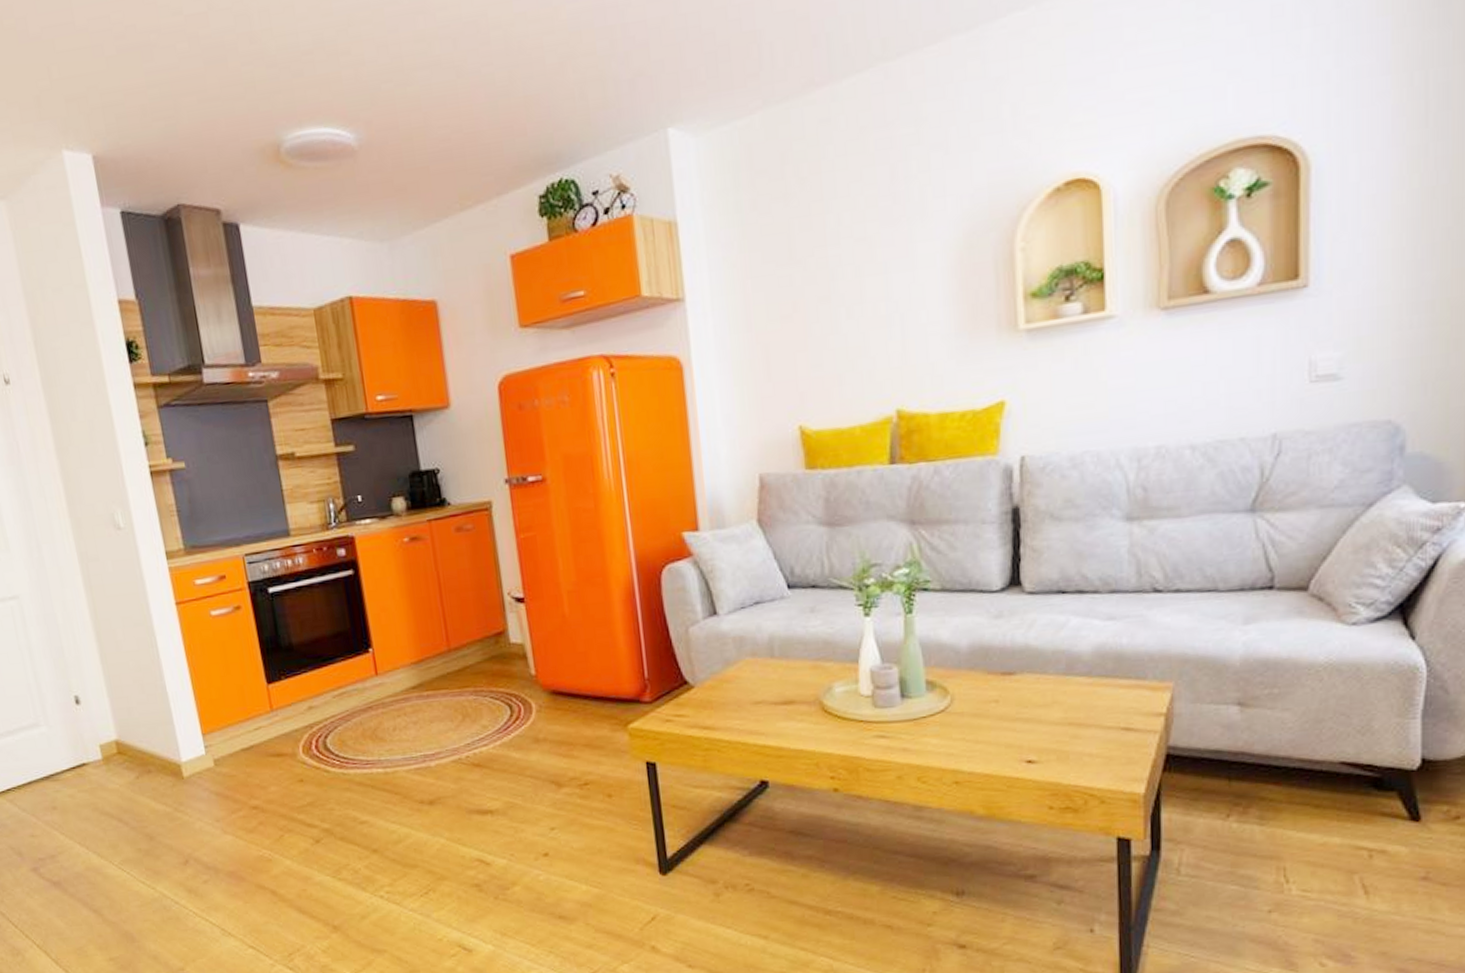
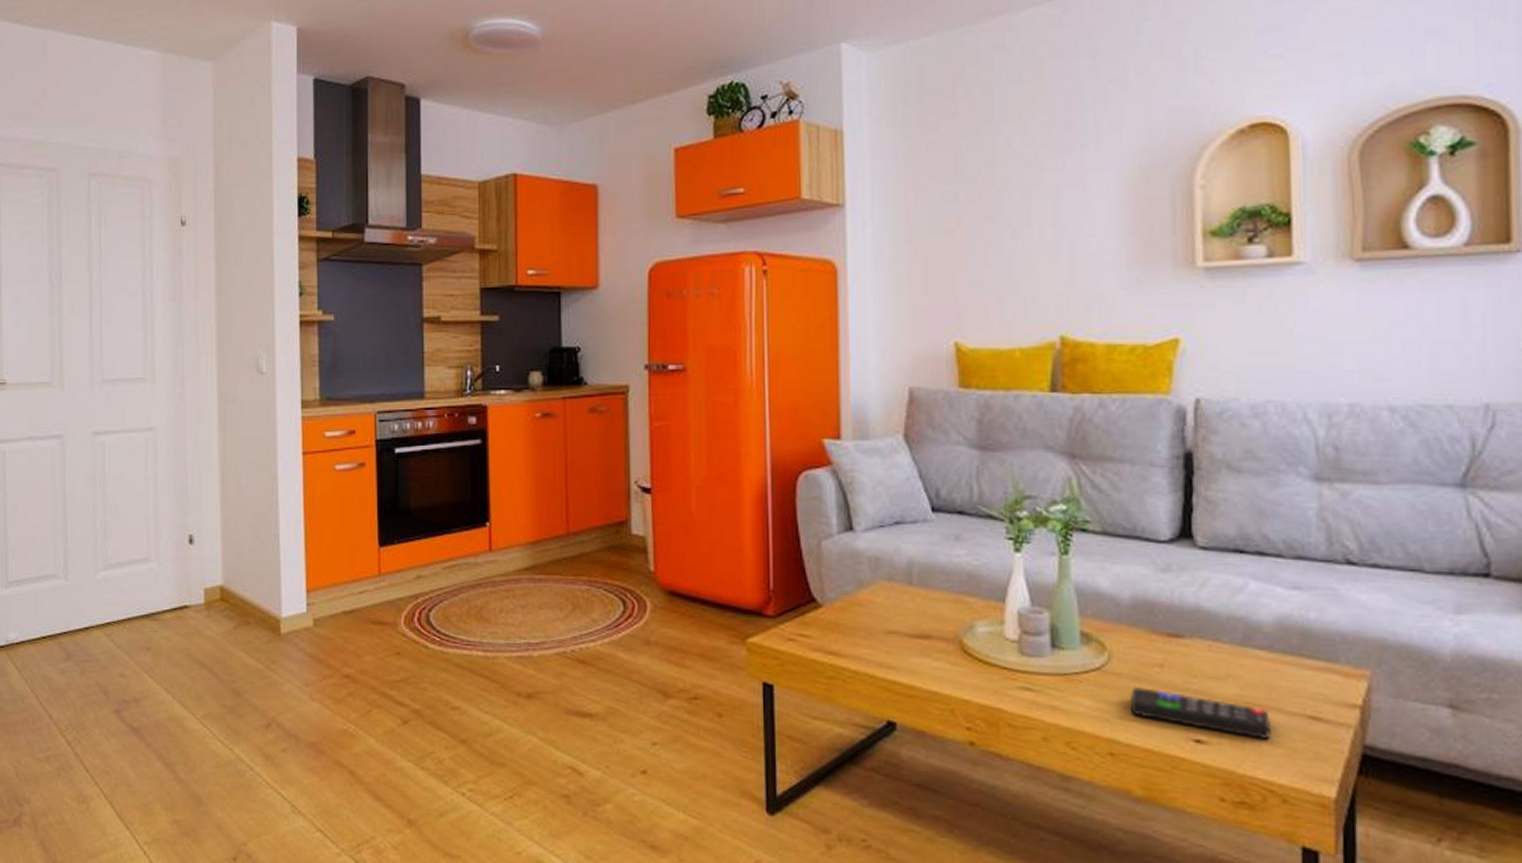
remote control: none [971,721,1092,753] -> present [1131,687,1273,739]

